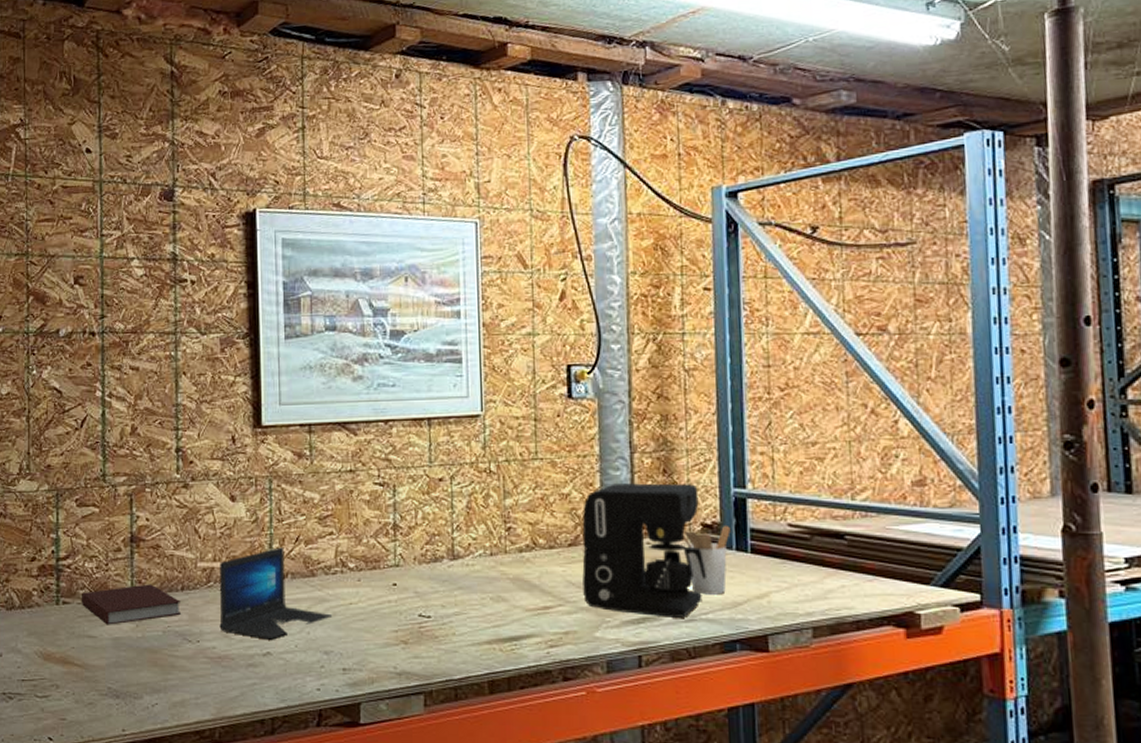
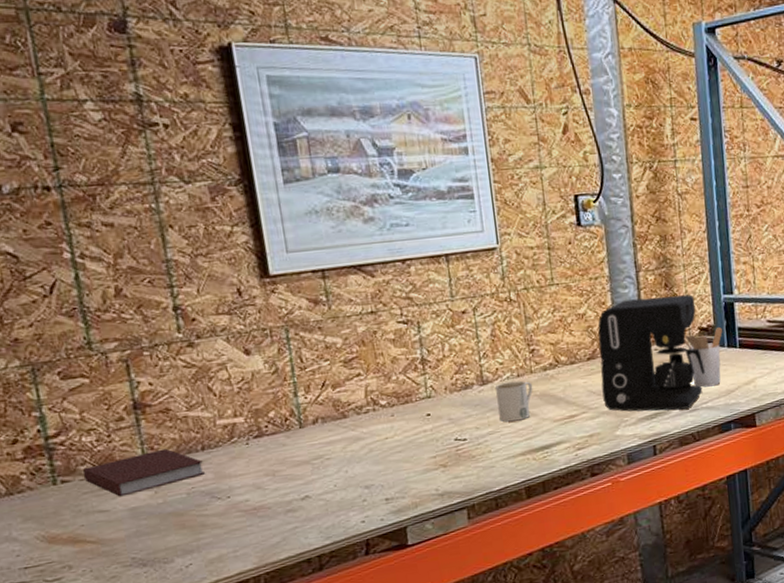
laptop: present [219,547,331,640] -> none [242,394,368,485]
mug: none [466,560,506,604] -> present [496,381,533,422]

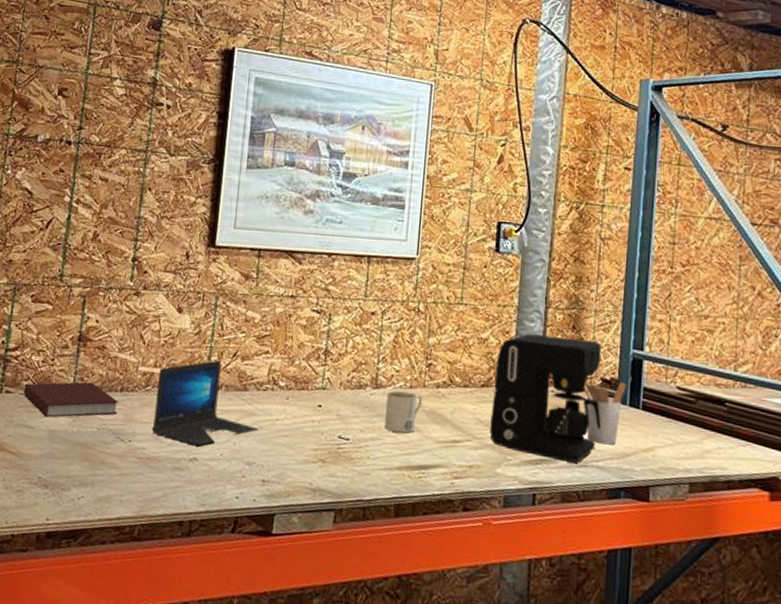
laptop: none [242,394,368,485] -> present [152,360,258,447]

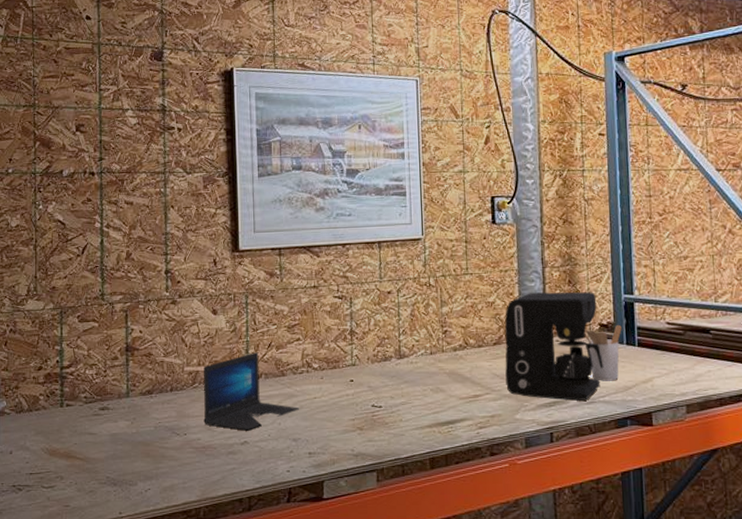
notebook: present [23,381,118,418] -> none [82,386,170,423]
mug: present [385,390,423,433] -> none [411,358,443,395]

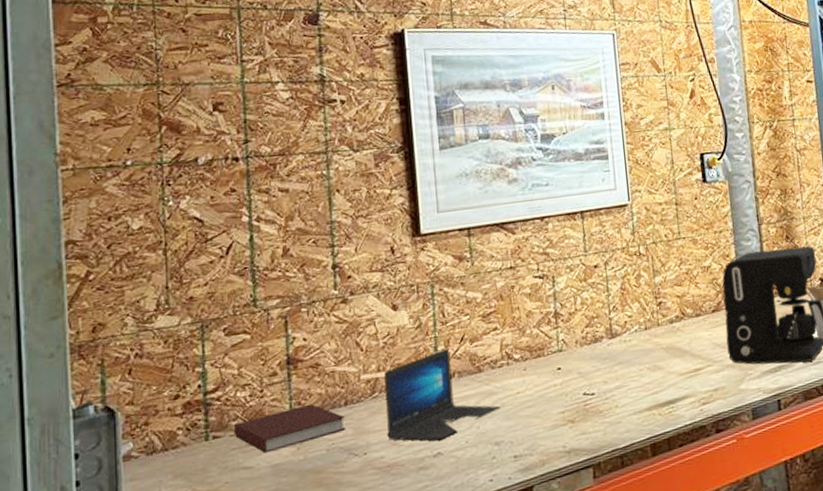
notebook: none [82,386,170,423] -> present [233,404,345,453]

